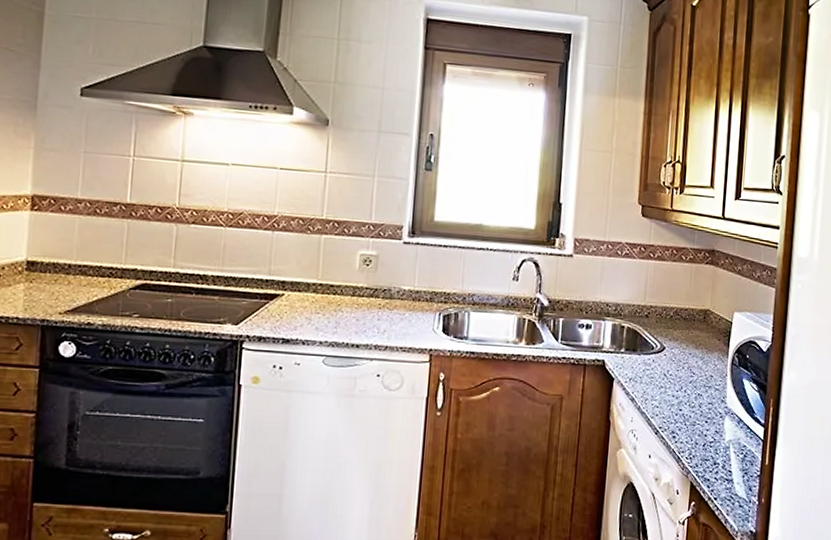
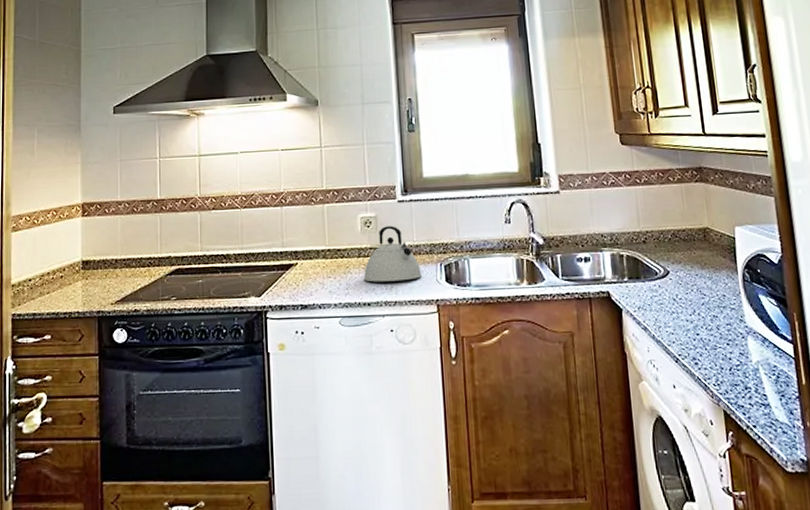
kettle: none [356,267,418,327] -> present [364,226,422,282]

